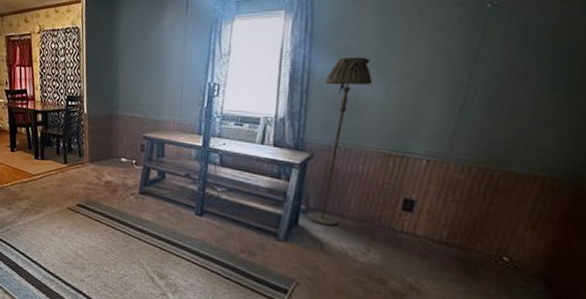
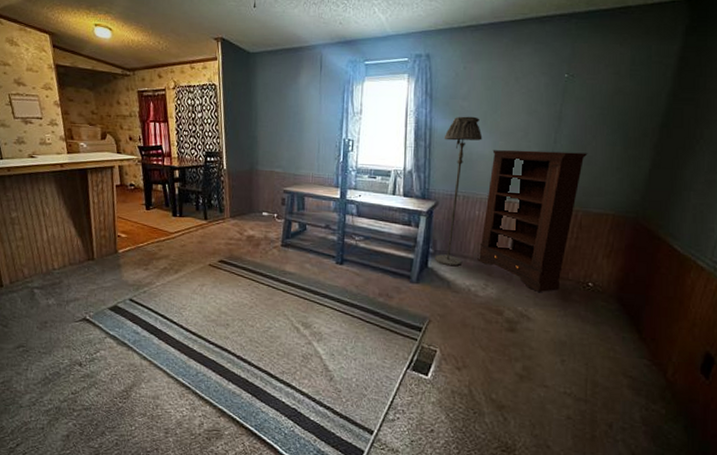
bookshelf: none [358,95,513,264] -> present [477,150,588,292]

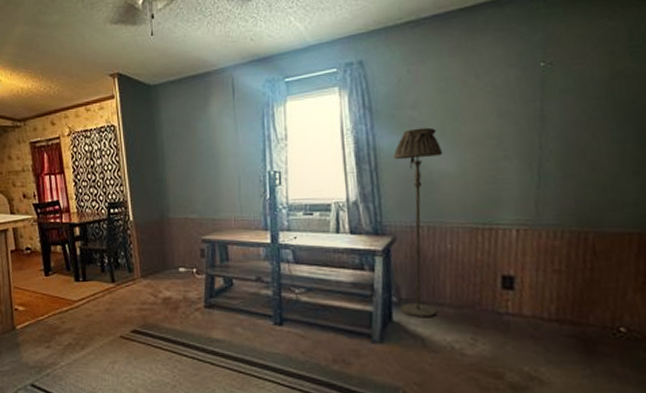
bookshelf: present [477,150,588,292] -> none [457,157,589,344]

